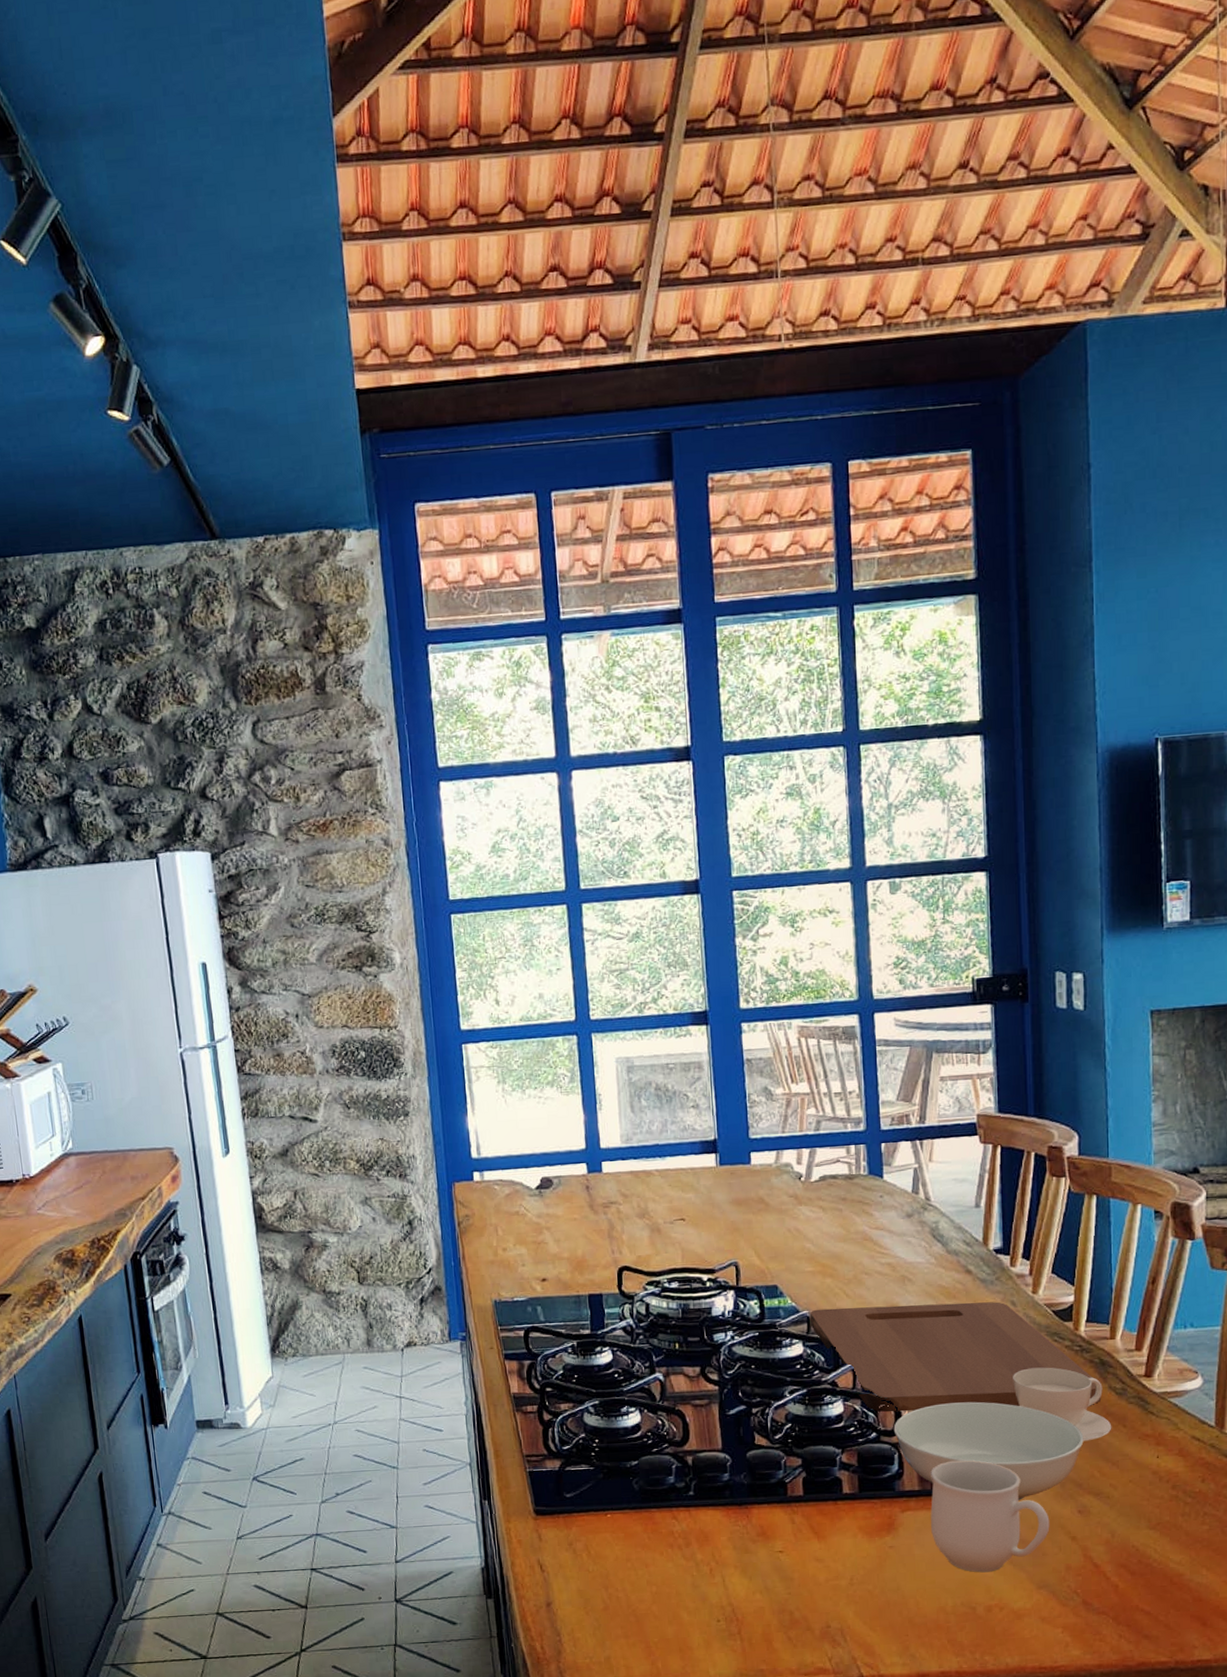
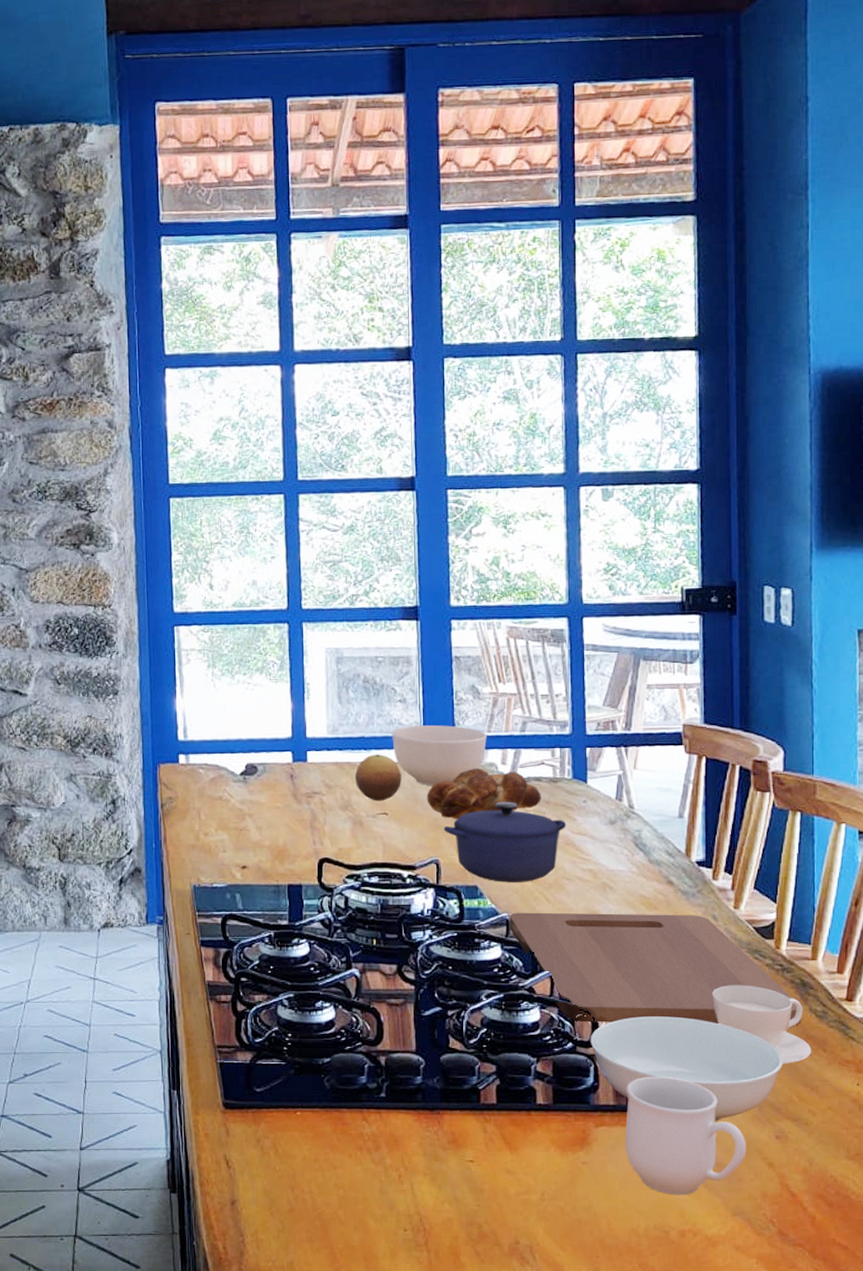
fruit: none [650,1160,698,1208] -> present [354,754,401,801]
bowl: none [685,1128,782,1190] -> present [391,725,487,786]
bread loaf: none [723,1169,838,1222] -> present [426,767,541,820]
cooking pot: none [741,1200,864,1281] -> present [443,801,567,882]

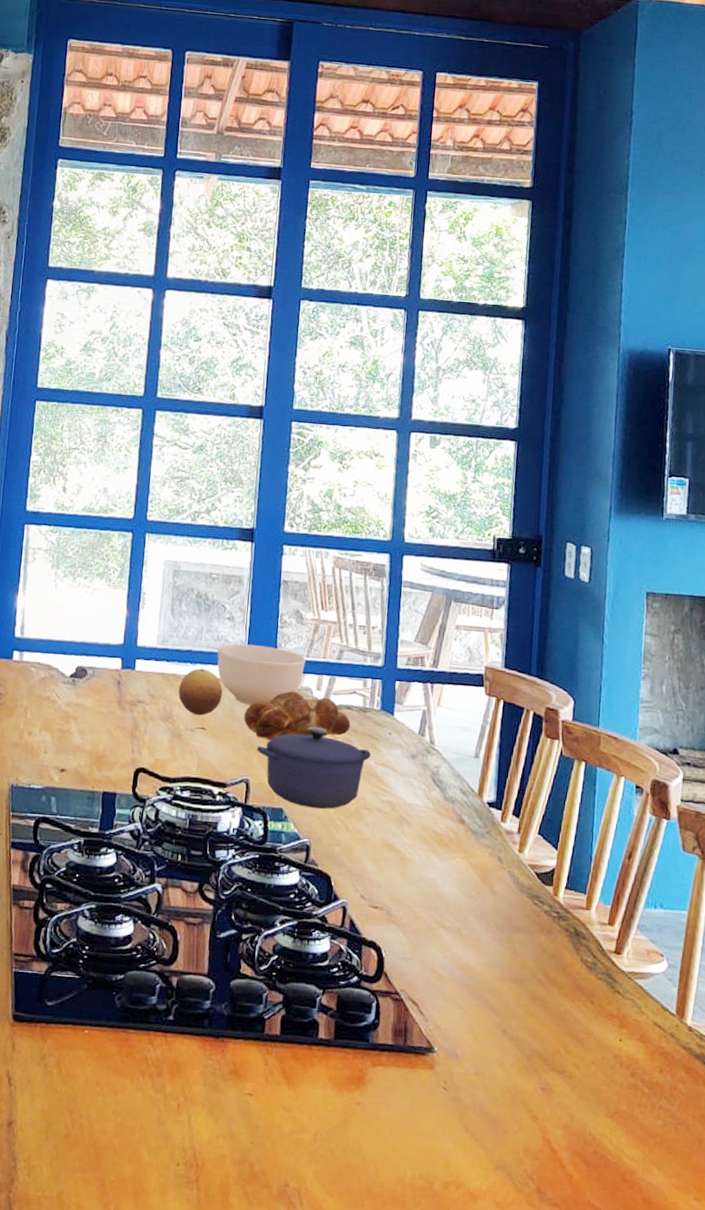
cutting board: present [509,912,802,1025] -> none [309,839,573,974]
bowl: present [590,1016,783,1122] -> none [374,954,553,1069]
mug: present [625,1076,747,1195] -> none [399,1017,513,1145]
teacup: present [712,985,812,1064] -> none [492,929,581,1014]

